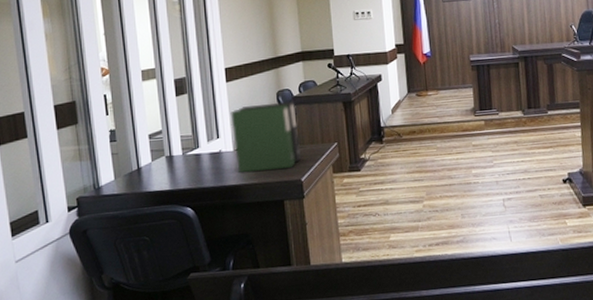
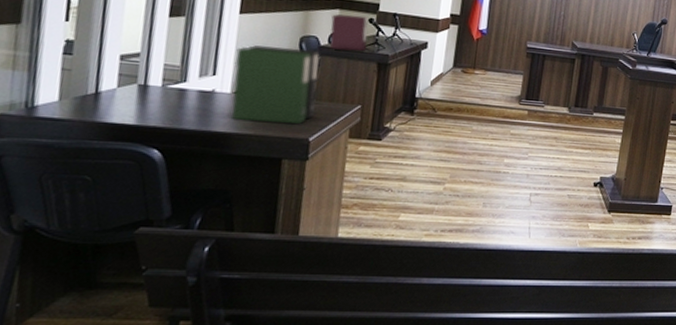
binder: none [297,63,331,98] -> present [329,14,369,52]

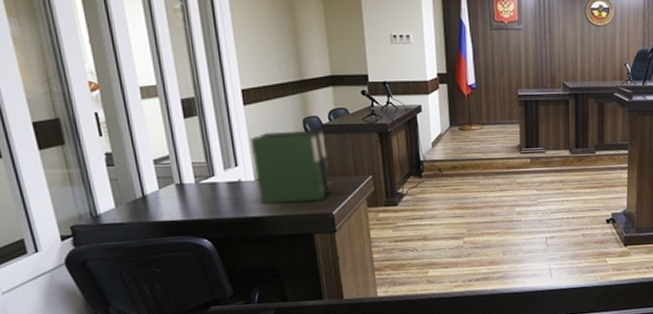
binder: present [329,14,369,52] -> none [326,89,365,127]

